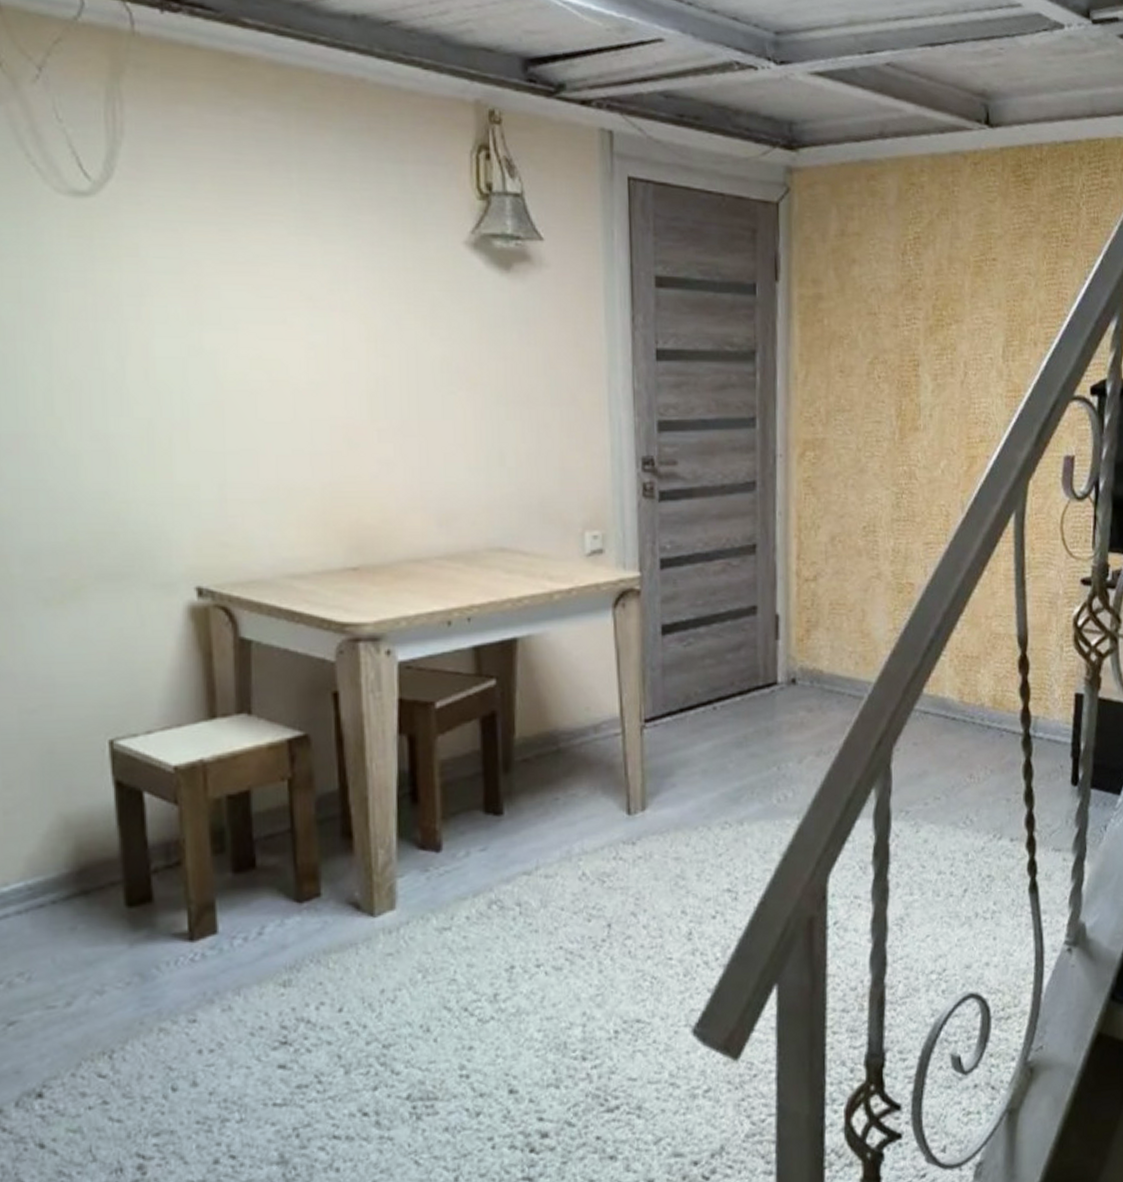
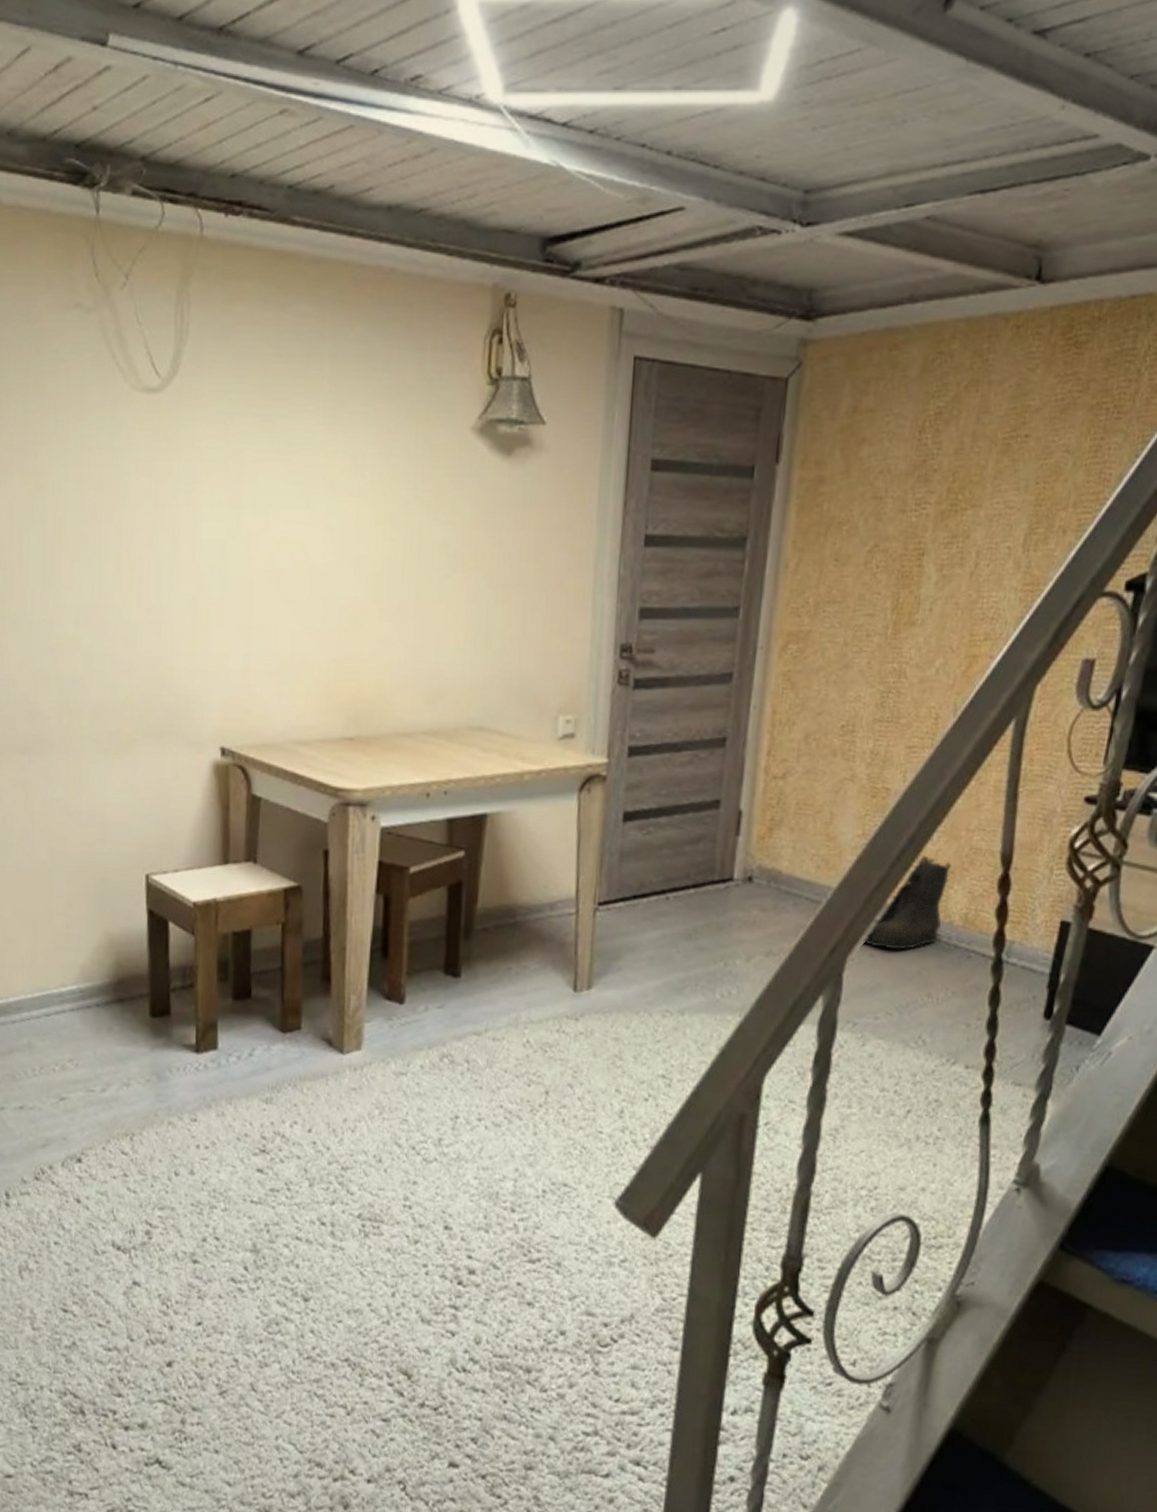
boots: none [905,643,977,736] -> present [862,854,953,950]

